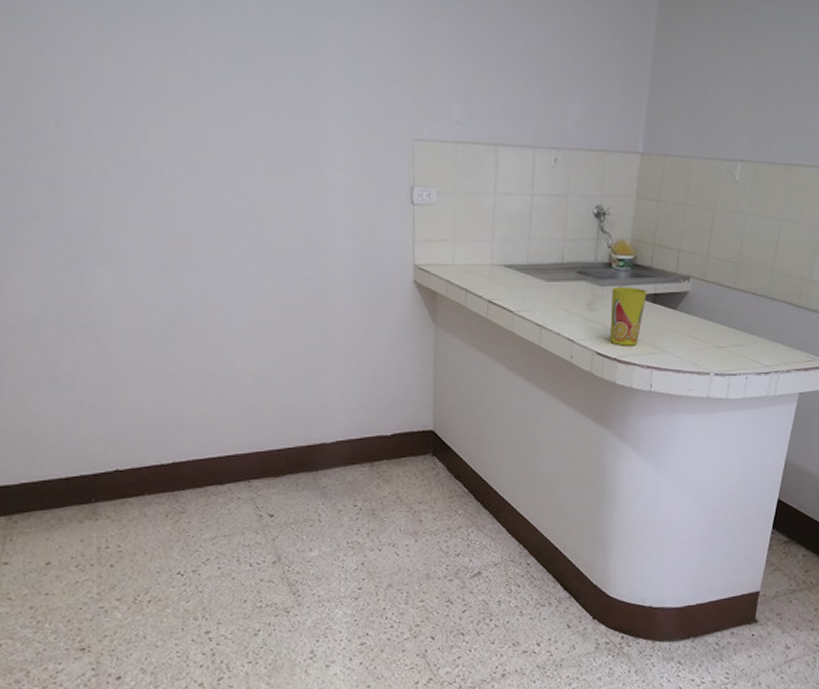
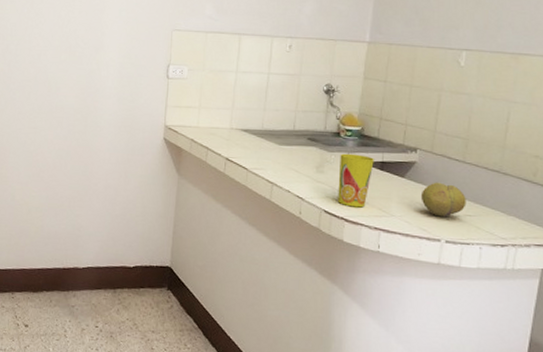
fruit: none [692,312,736,349] -> present [420,182,466,217]

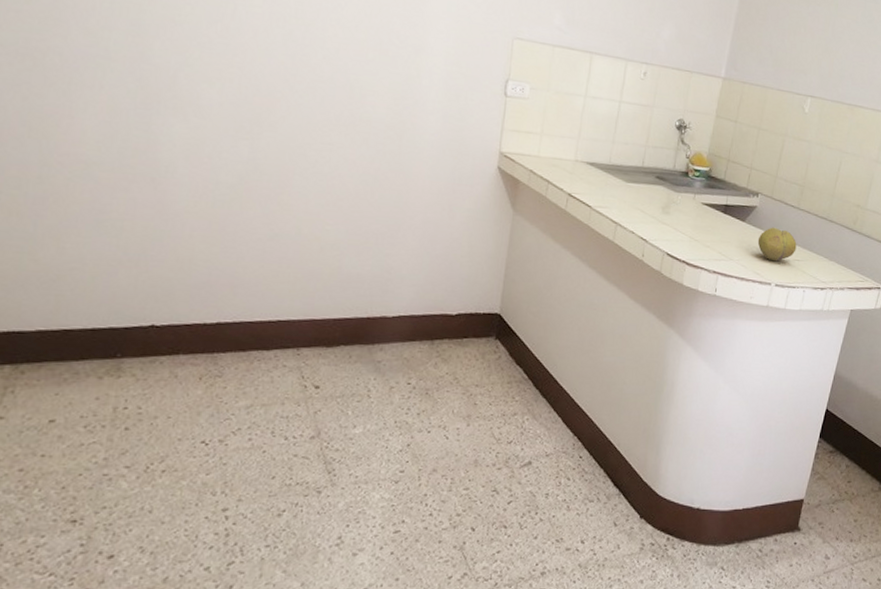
cup: present [338,153,374,208] -> none [681,194,719,251]

